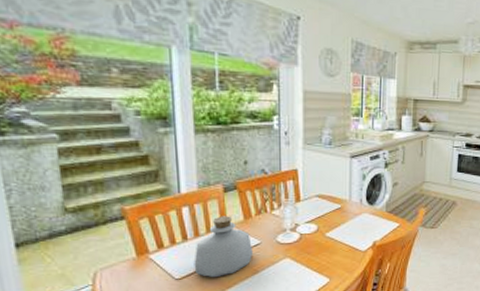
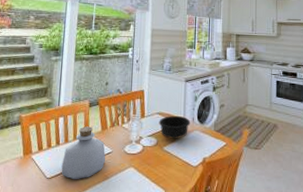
bowl: none [319,197,358,224] -> present [159,115,191,139]

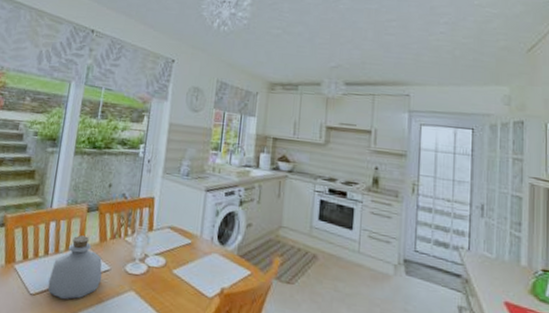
bowl: present [159,115,191,139] -> none [169,231,209,262]

